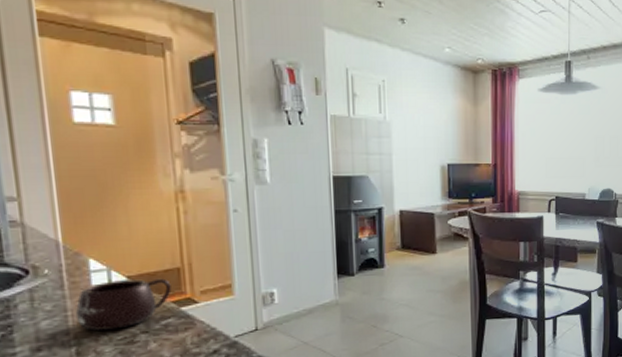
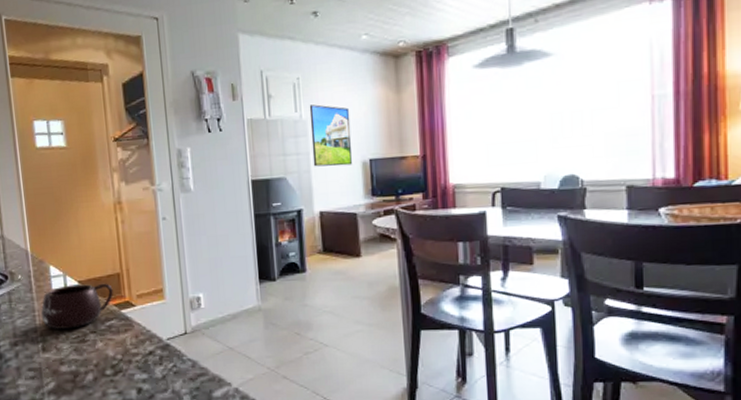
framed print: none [393,108,432,169] -> present [309,104,352,167]

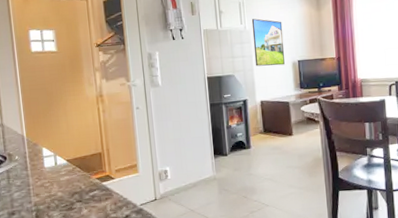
mug: present [41,283,113,329] -> none [35,161,96,200]

